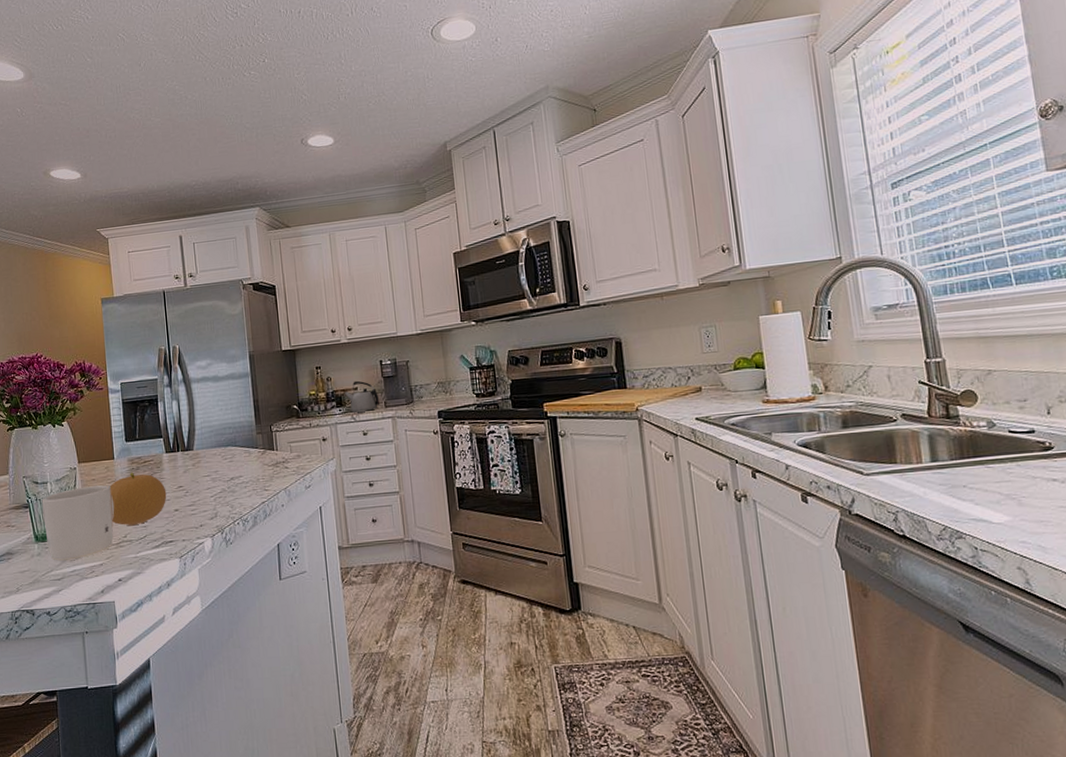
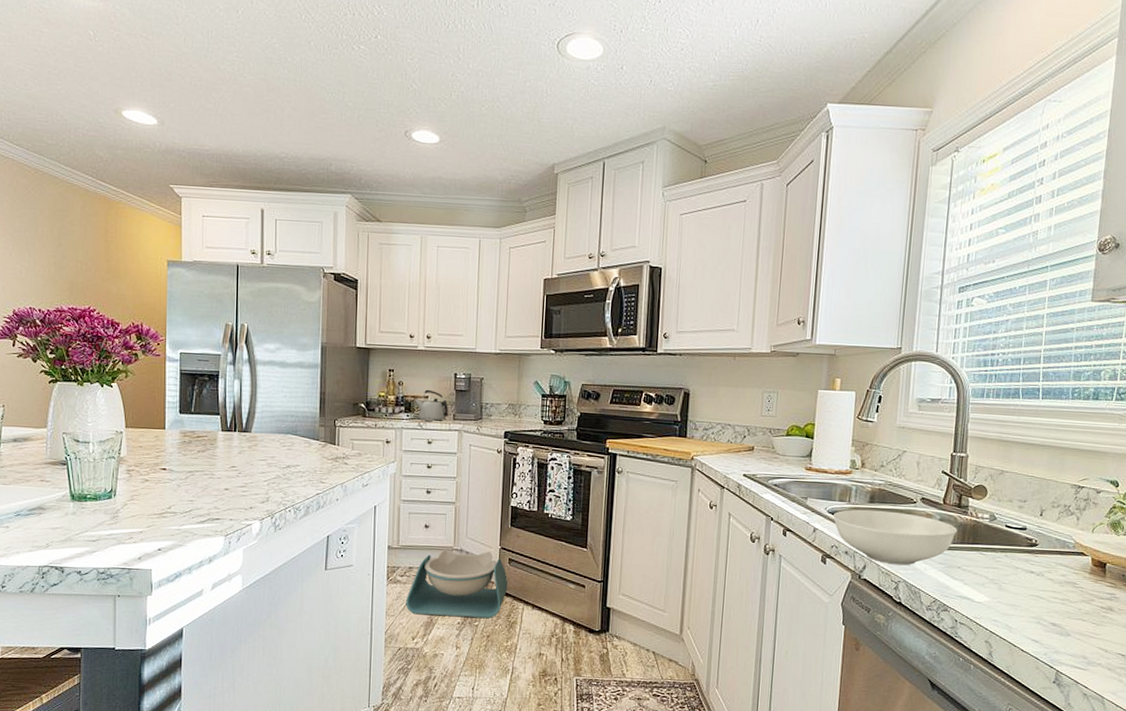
mug: present [42,485,115,561] -> none [82,452,161,524]
fruit: present [110,472,167,526] -> none [157,445,218,499]
pet bowl: none [364,539,468,616] -> present [406,549,510,618]
bowl: none [805,433,953,494] -> present [833,509,958,566]

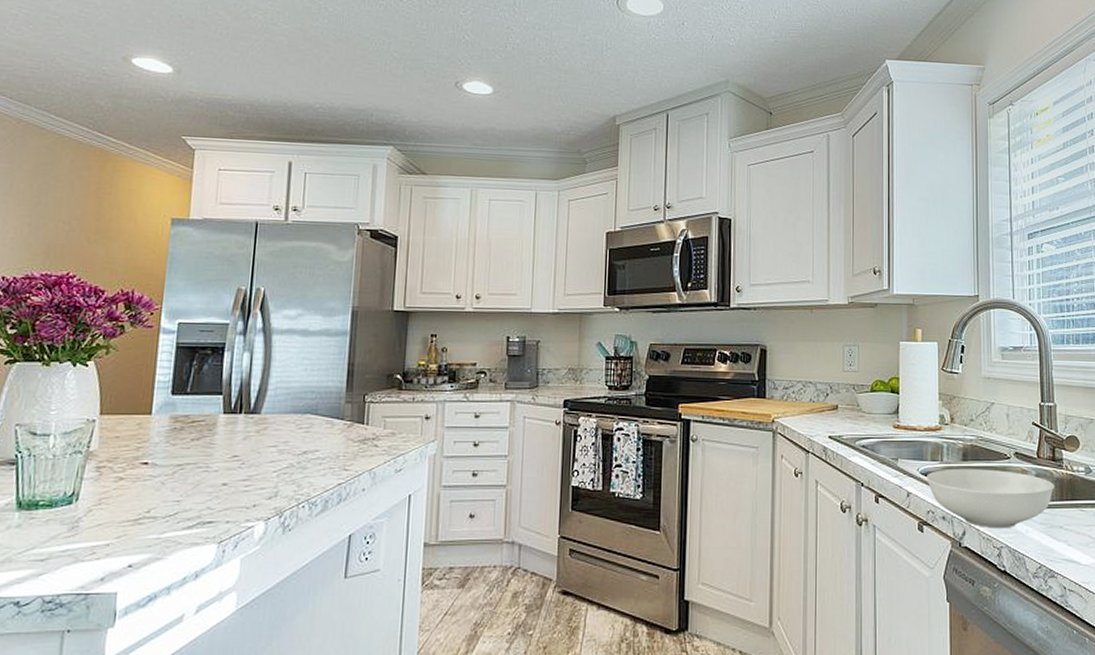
pet bowl: present [406,549,510,618] -> none [444,542,571,627]
kettle: present [415,389,449,422] -> none [460,355,500,392]

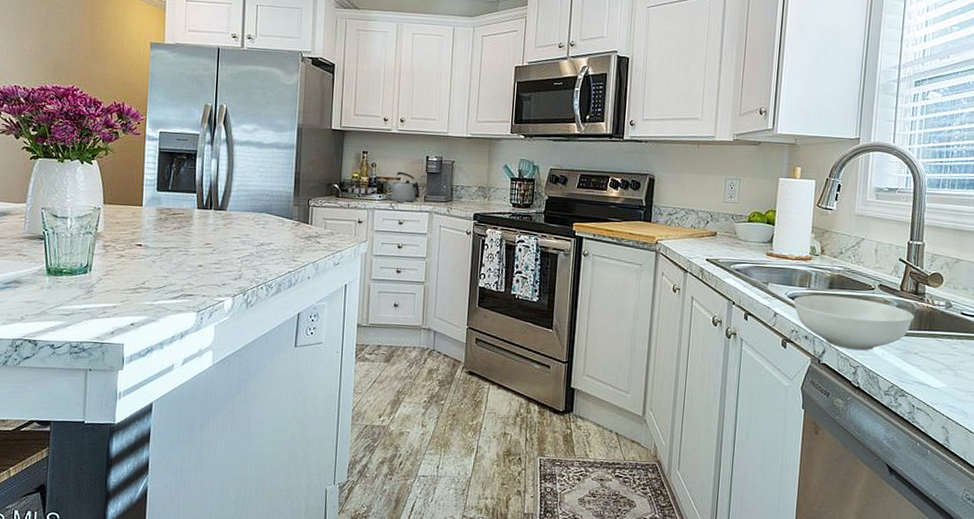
kettle: none [460,355,500,392] -> present [387,171,420,203]

